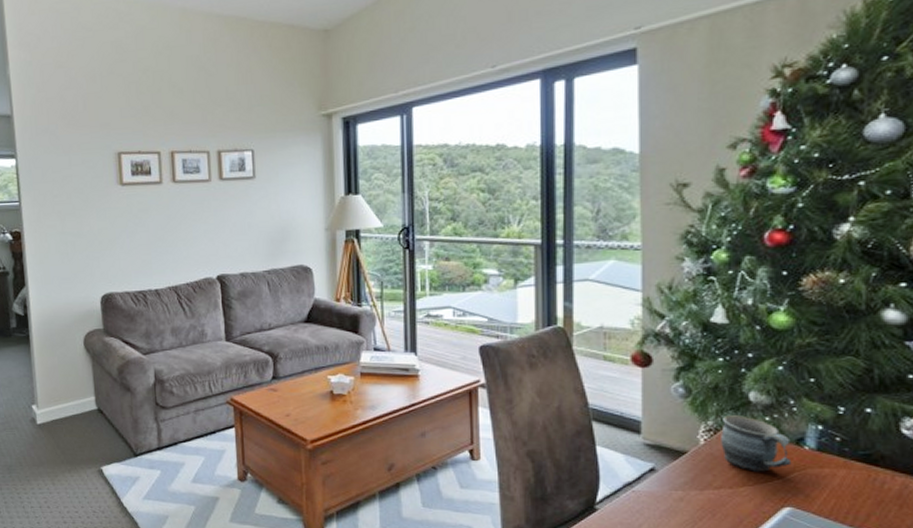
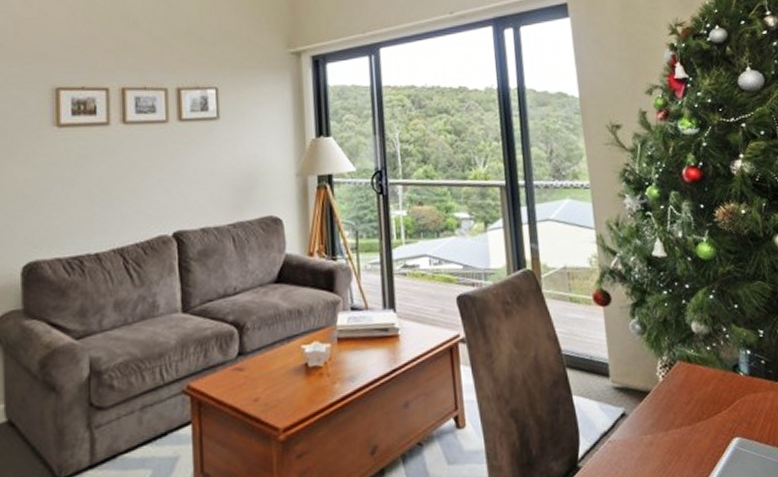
mug: present [721,415,792,472] -> none [674,347,733,405]

